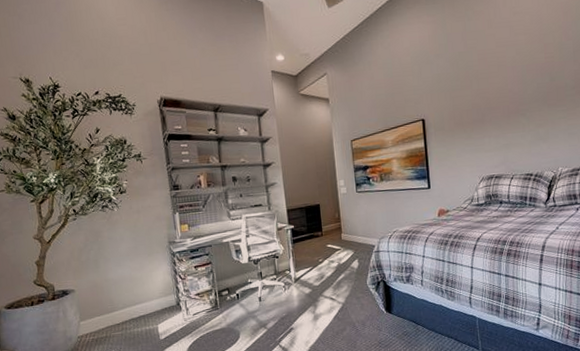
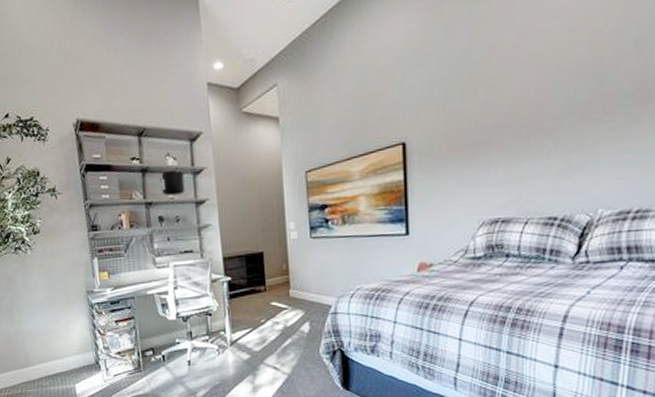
planter: none [232,125,254,160] -> present [159,152,185,196]

